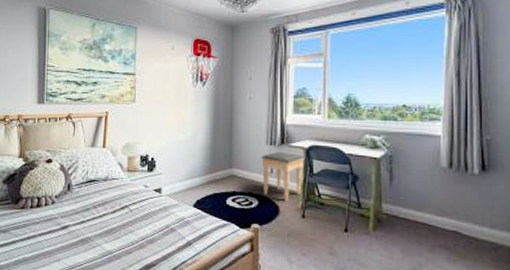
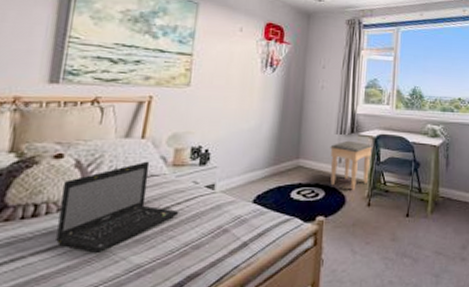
laptop: none [53,166,135,238] -> present [56,161,179,253]

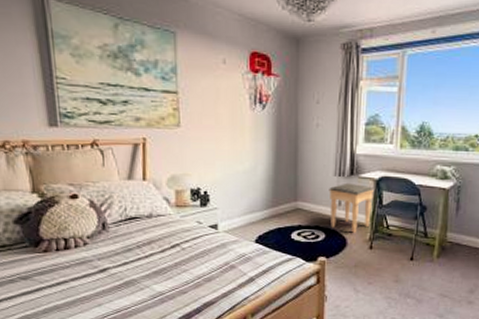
laptop: present [56,161,179,253] -> none [83,202,188,281]

